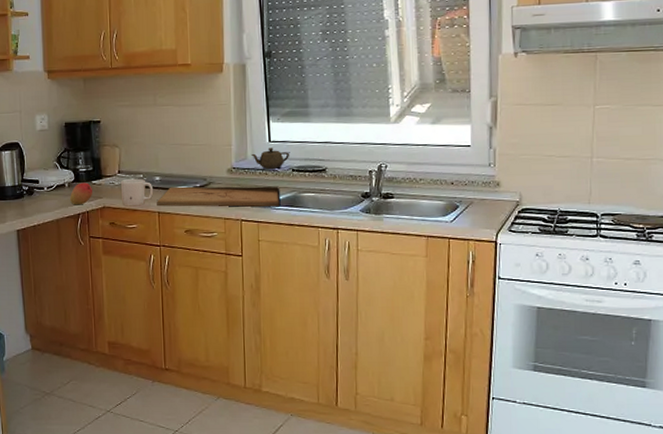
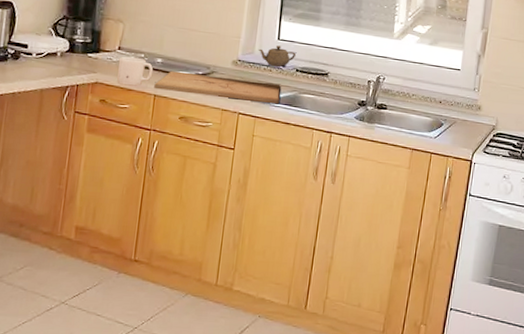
fruit: present [70,182,92,205] -> none [60,53,87,77]

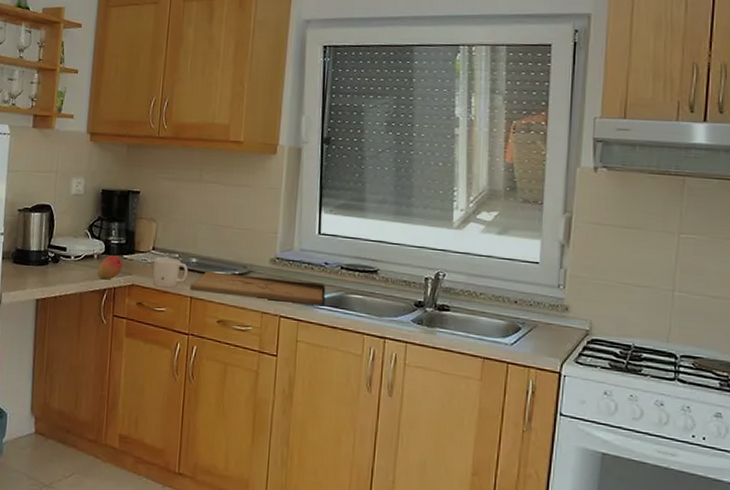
fruit: none [60,53,87,77] -> present [97,255,122,280]
teapot: present [257,45,296,67] -> none [297,240,339,264]

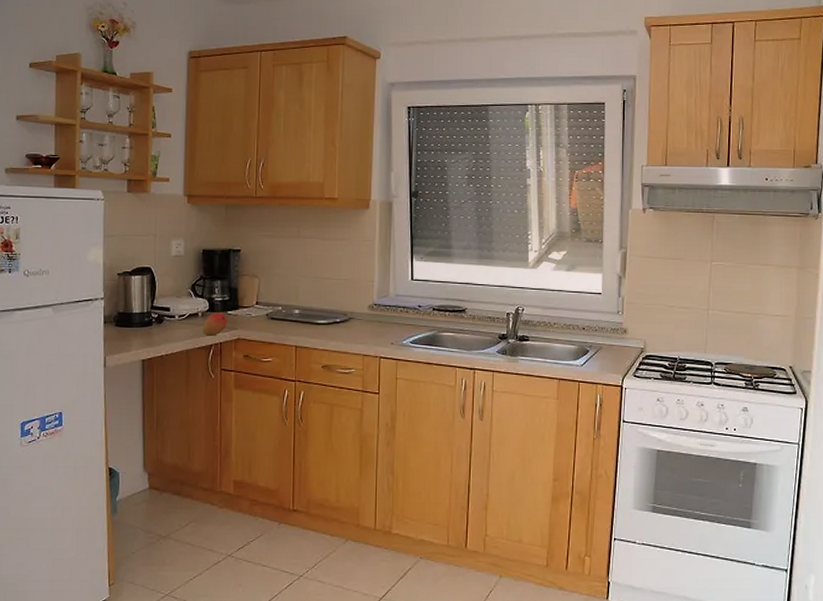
mug: present [152,257,189,288] -> none [257,310,292,339]
cutting board: present [190,271,325,306] -> none [294,321,420,345]

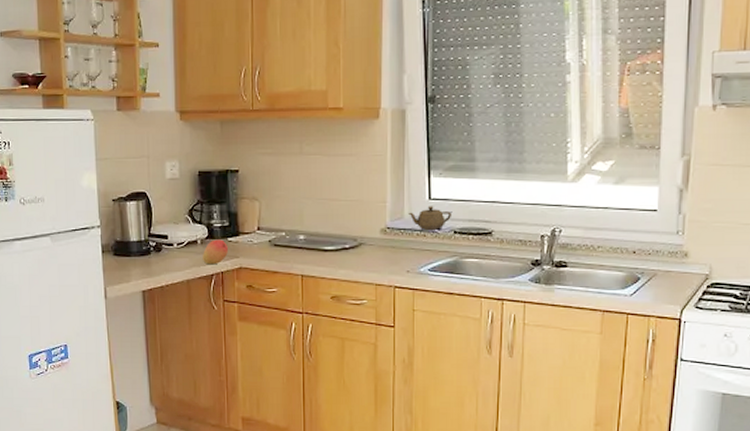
teapot: none [392,286,430,307] -> present [407,206,451,230]

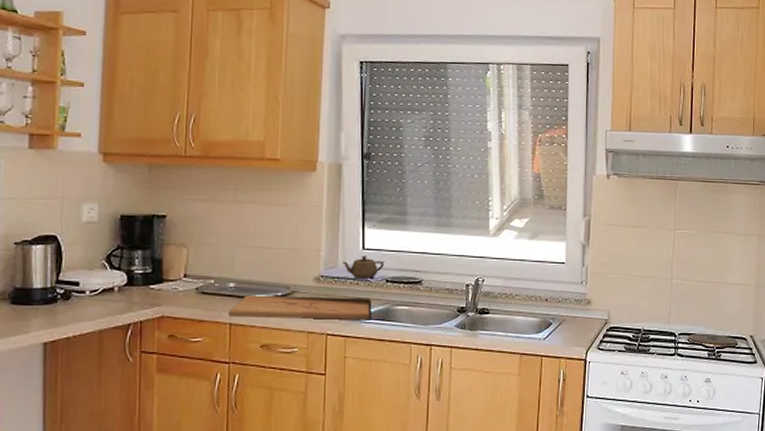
fruit: present [203,239,228,265] -> none [119,287,149,314]
cutting board: none [300,247,440,273] -> present [229,295,372,321]

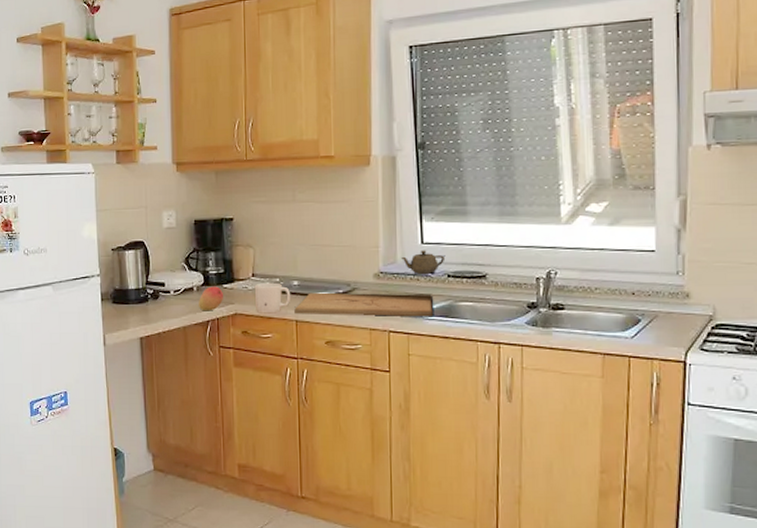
fruit: none [119,287,149,314] -> present [199,286,223,311]
mug: none [185,284,226,316] -> present [254,282,291,314]

